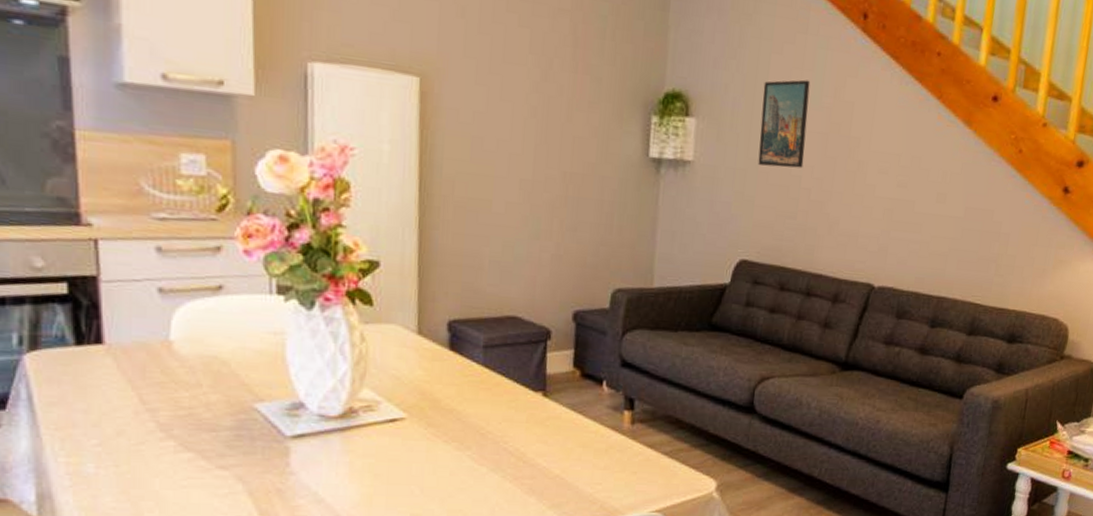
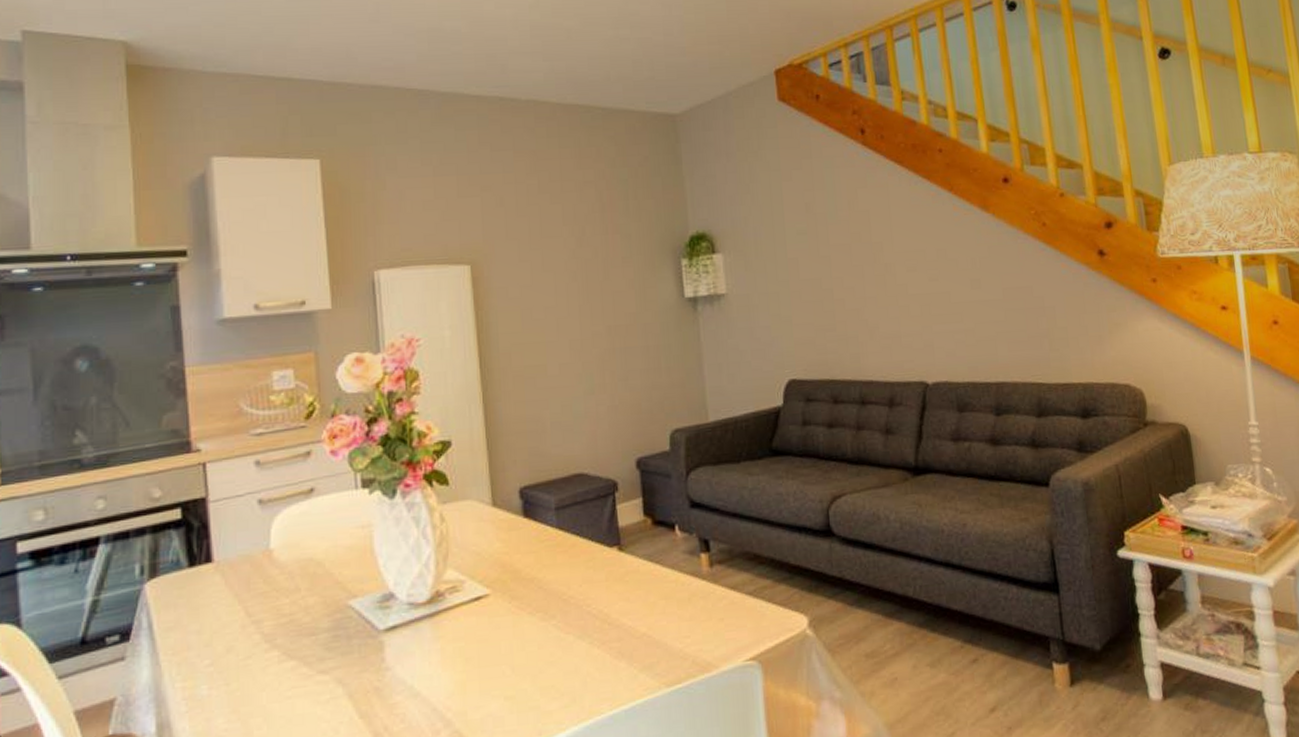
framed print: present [758,79,811,168] -> none [780,199,832,285]

